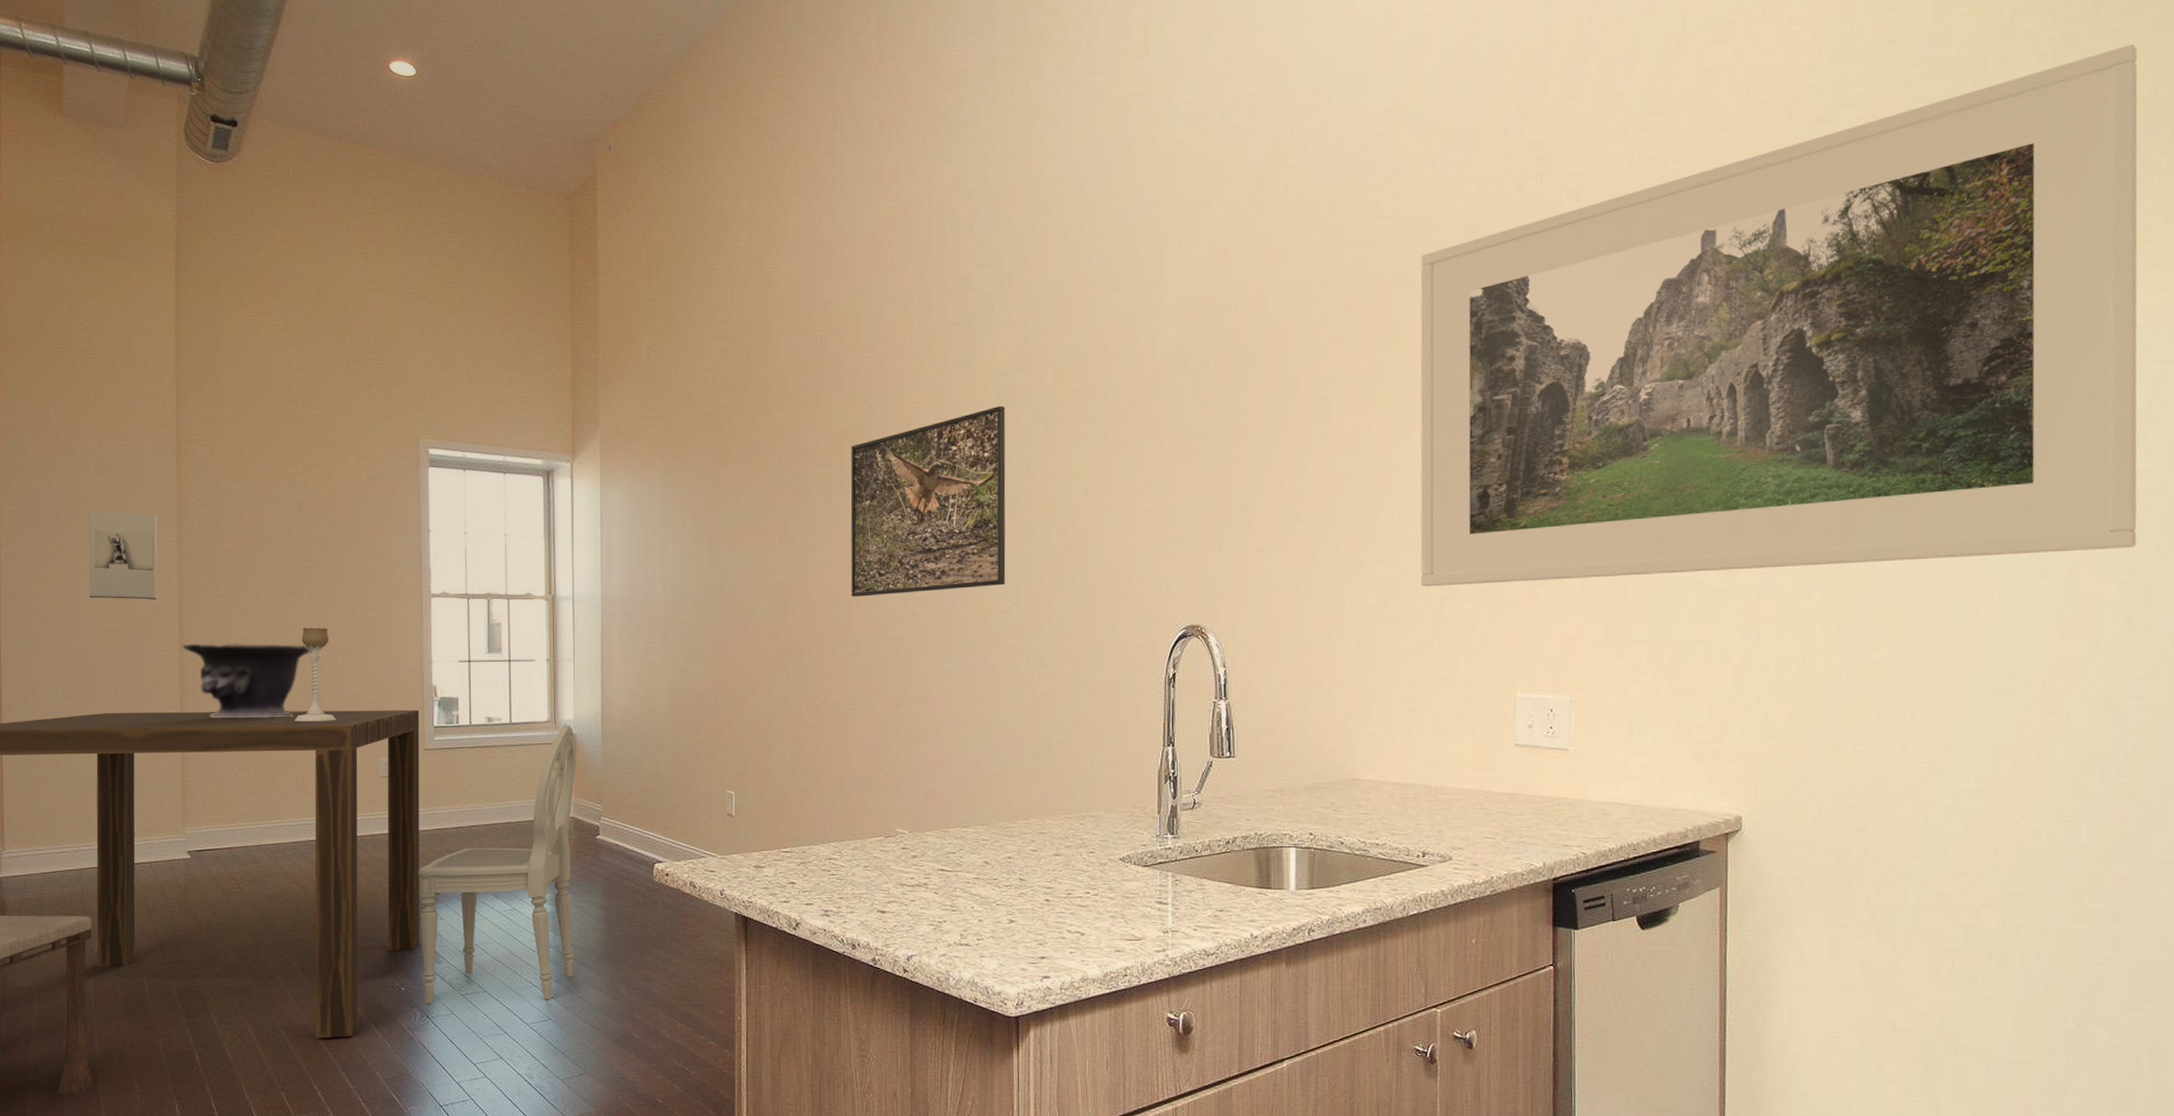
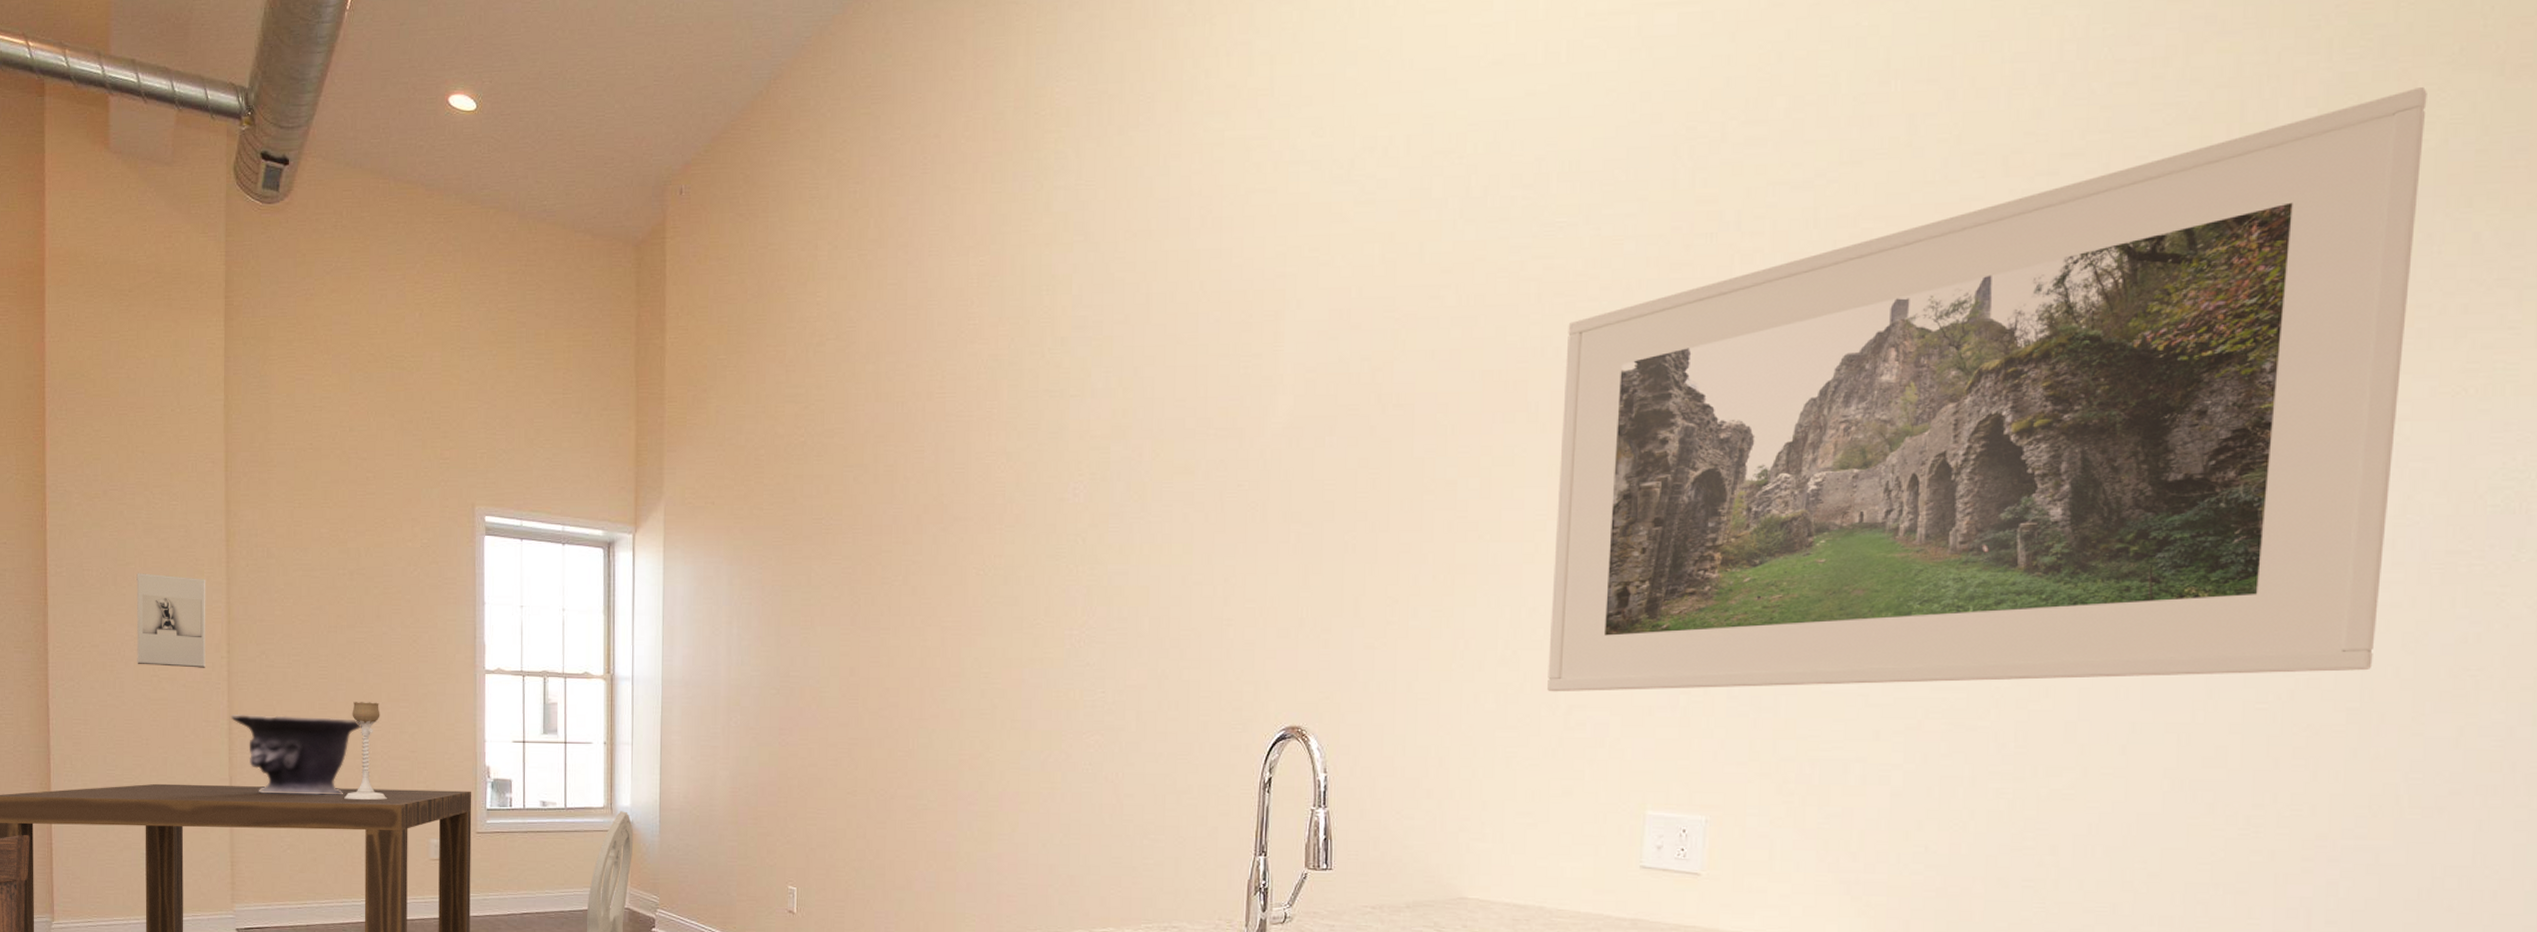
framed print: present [850,405,1006,597] -> none [926,482,1099,685]

